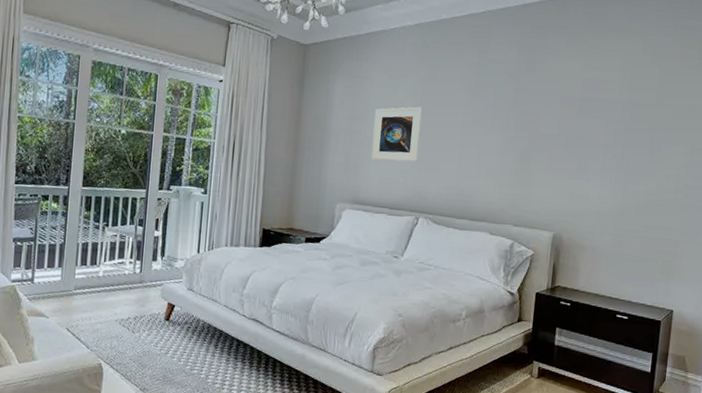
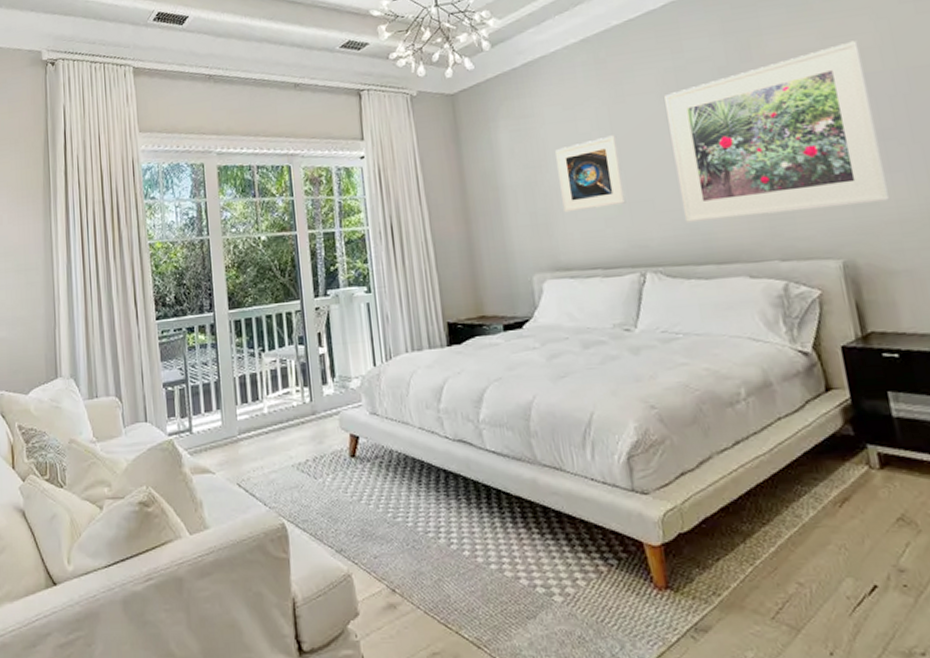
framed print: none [456,74,608,197] -> present [664,40,891,222]

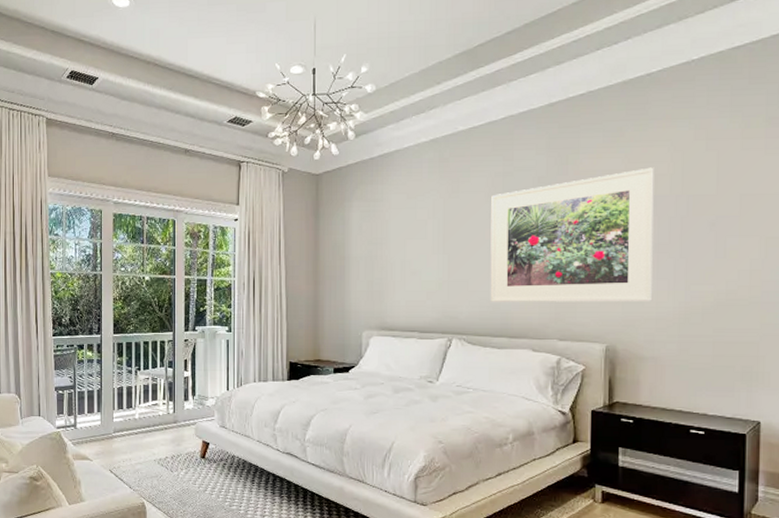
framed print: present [555,135,627,213] -> none [395,224,447,284]

